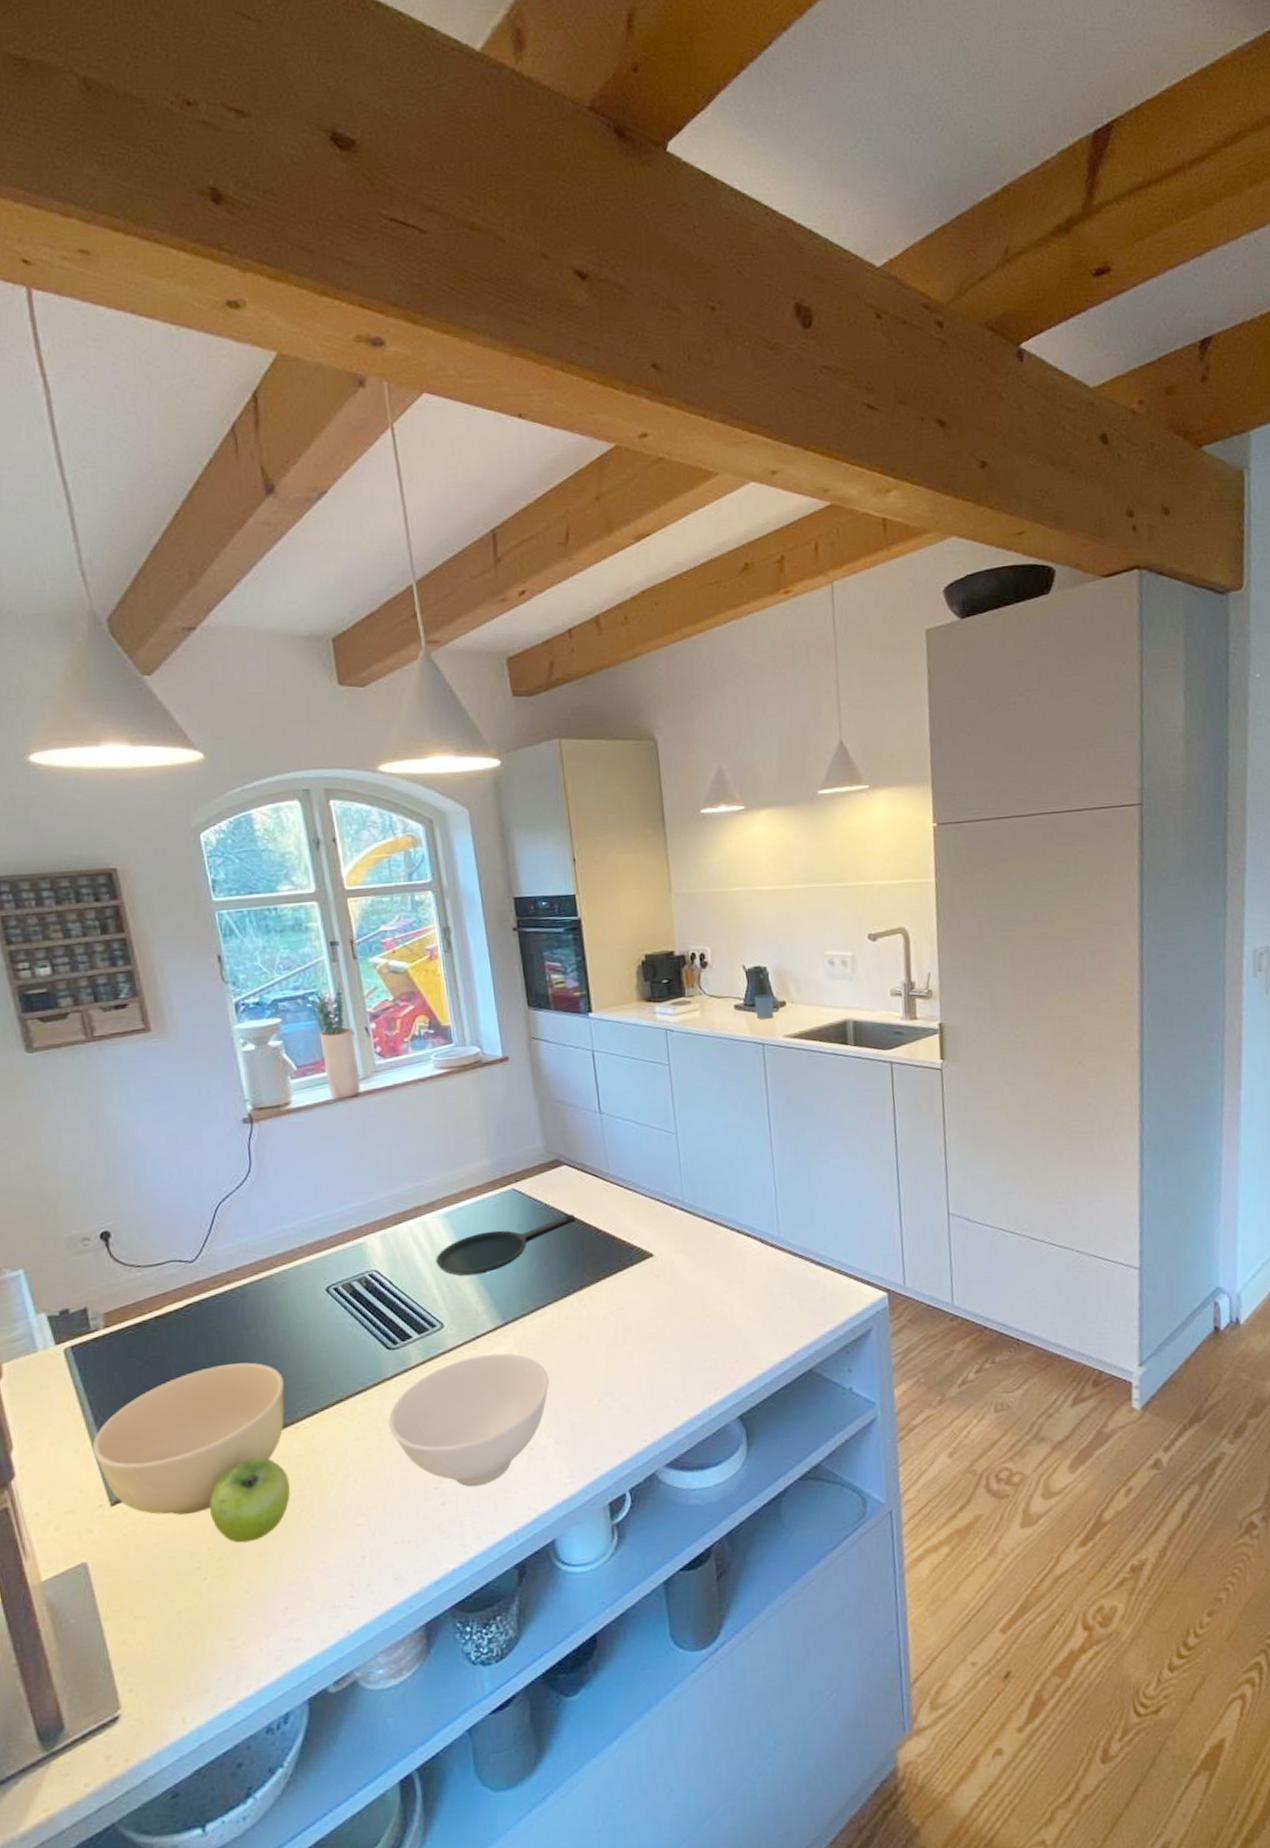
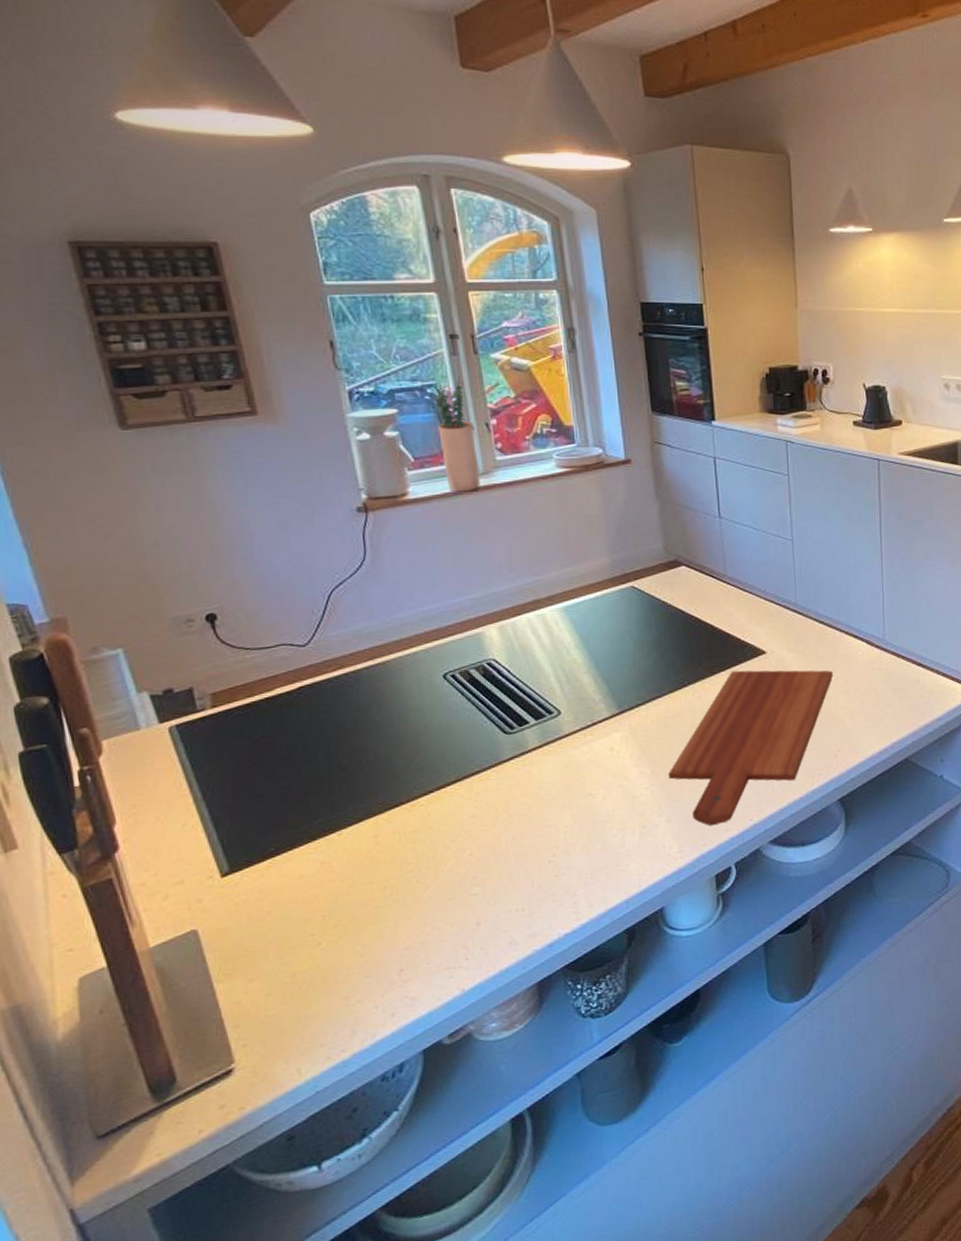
bowl: present [92,1362,285,1515] -> none [200,743,401,886]
fruit: present [209,1457,290,1543] -> none [323,832,406,912]
bowl: present [388,1353,550,1487] -> none [504,739,663,861]
frying pan: present [435,1214,575,1276] -> none [554,612,692,667]
cutting board: none [556,1272,727,1448] -> present [668,670,834,826]
mug: present [754,994,781,1020] -> none [873,412,897,436]

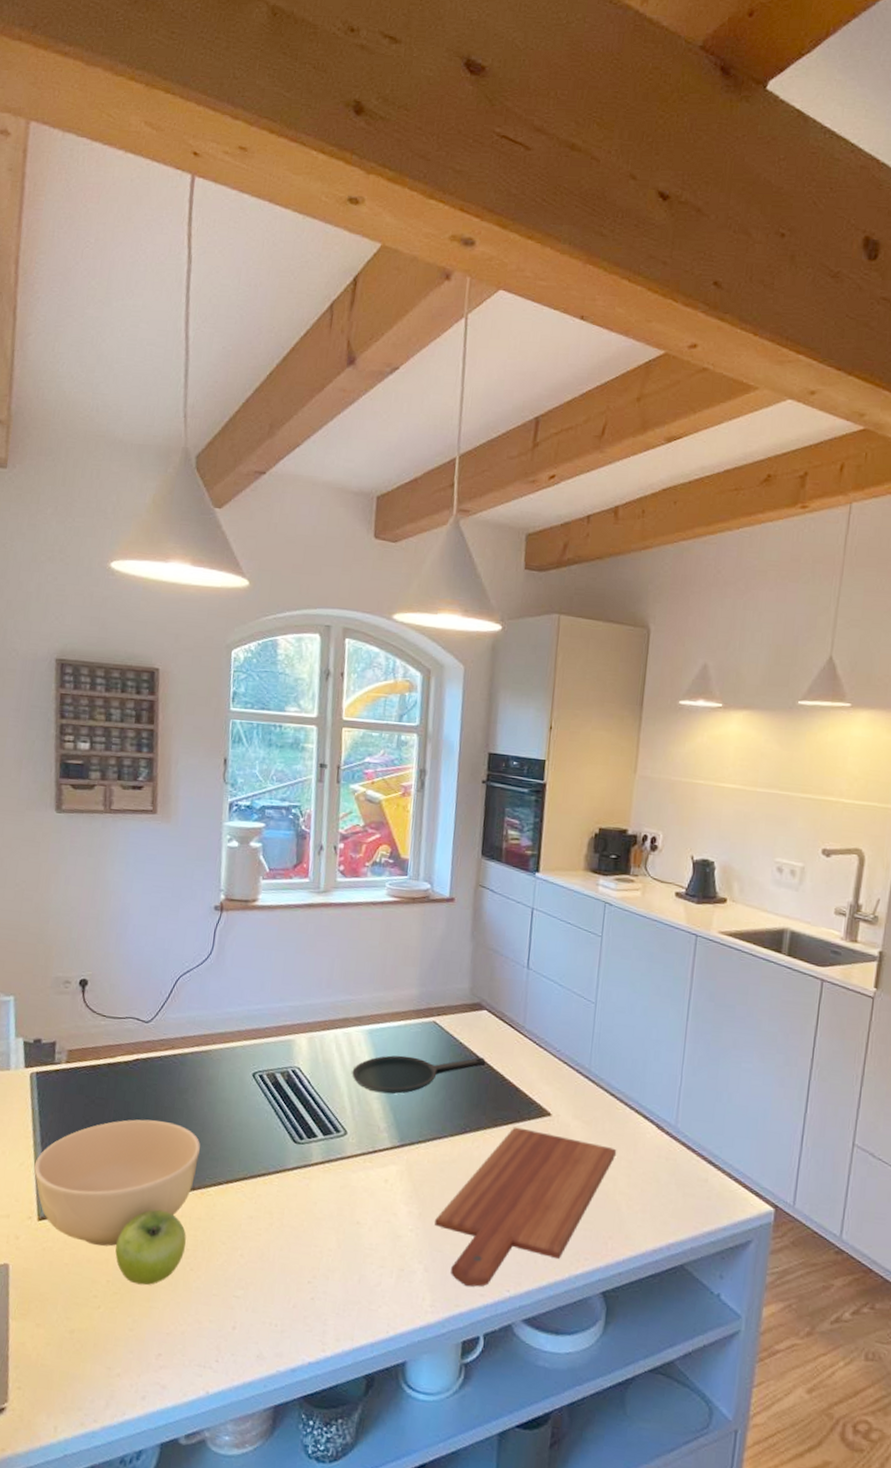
bowl: none [200,743,401,886] -> present [33,1119,201,1247]
fruit: none [323,832,406,912] -> present [115,1209,186,1286]
vase: present [436,376,481,493] -> none [291,801,323,907]
frying pan: none [554,612,692,667] -> present [352,1055,485,1094]

